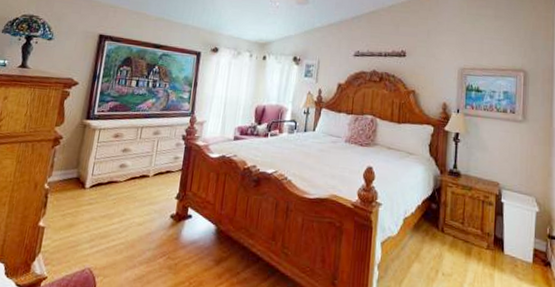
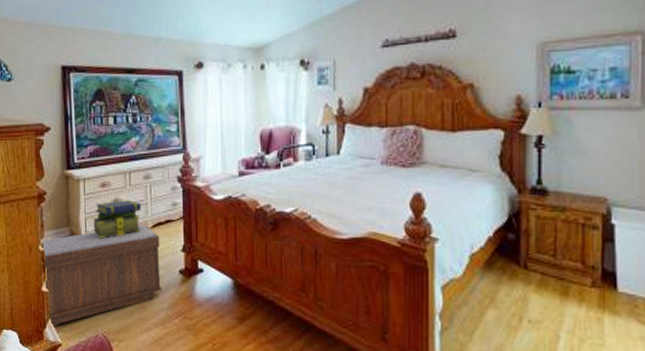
bench: none [40,173,158,260] -> present [41,225,162,326]
stack of books: none [99,150,147,182] -> present [93,200,141,239]

